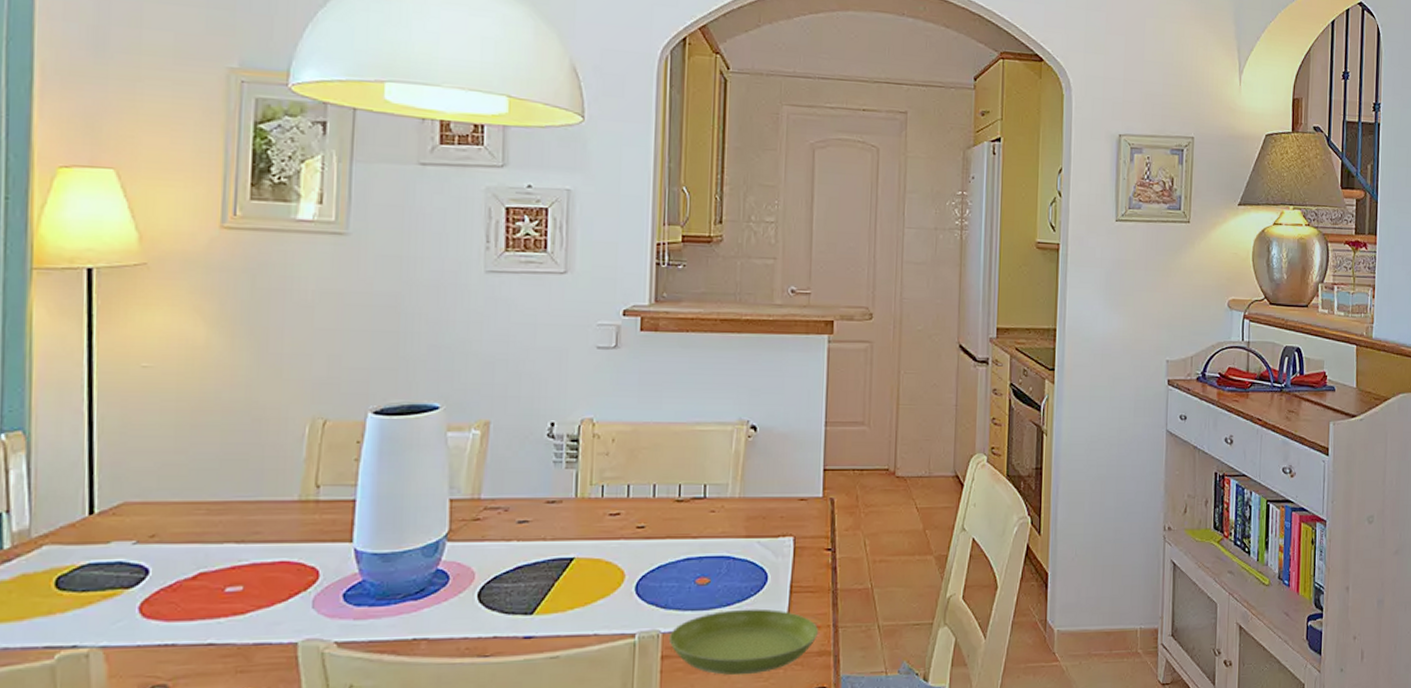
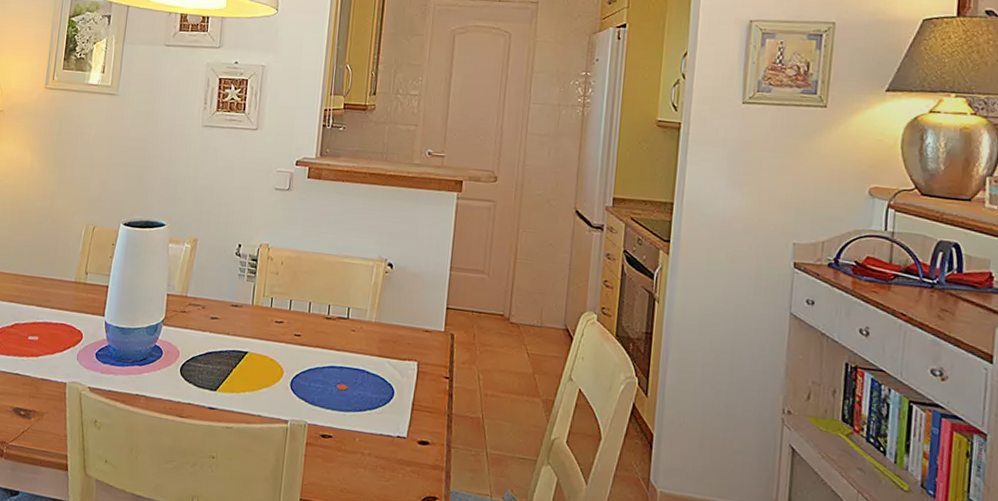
saucer: present [668,608,818,676] -> none [312,414,434,474]

